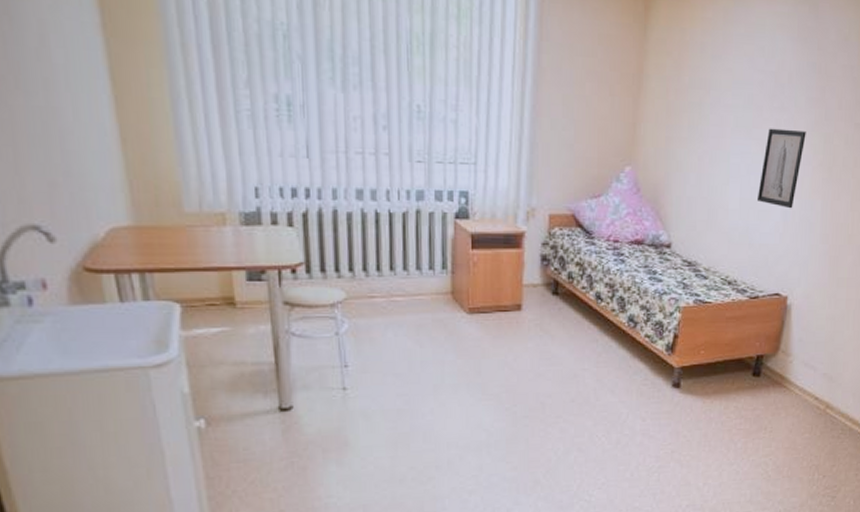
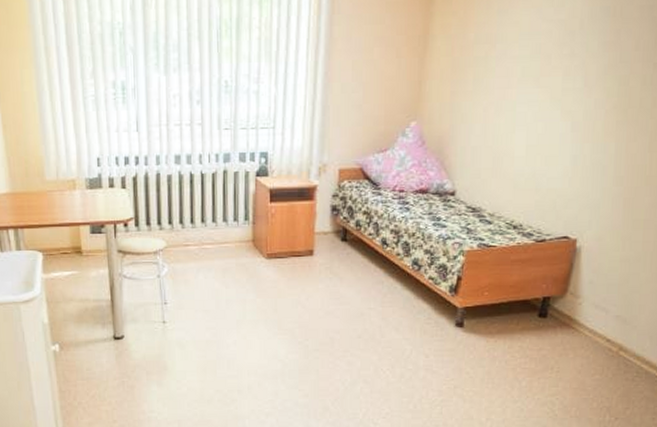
wall art: present [758,128,806,209] -> none [545,74,599,153]

